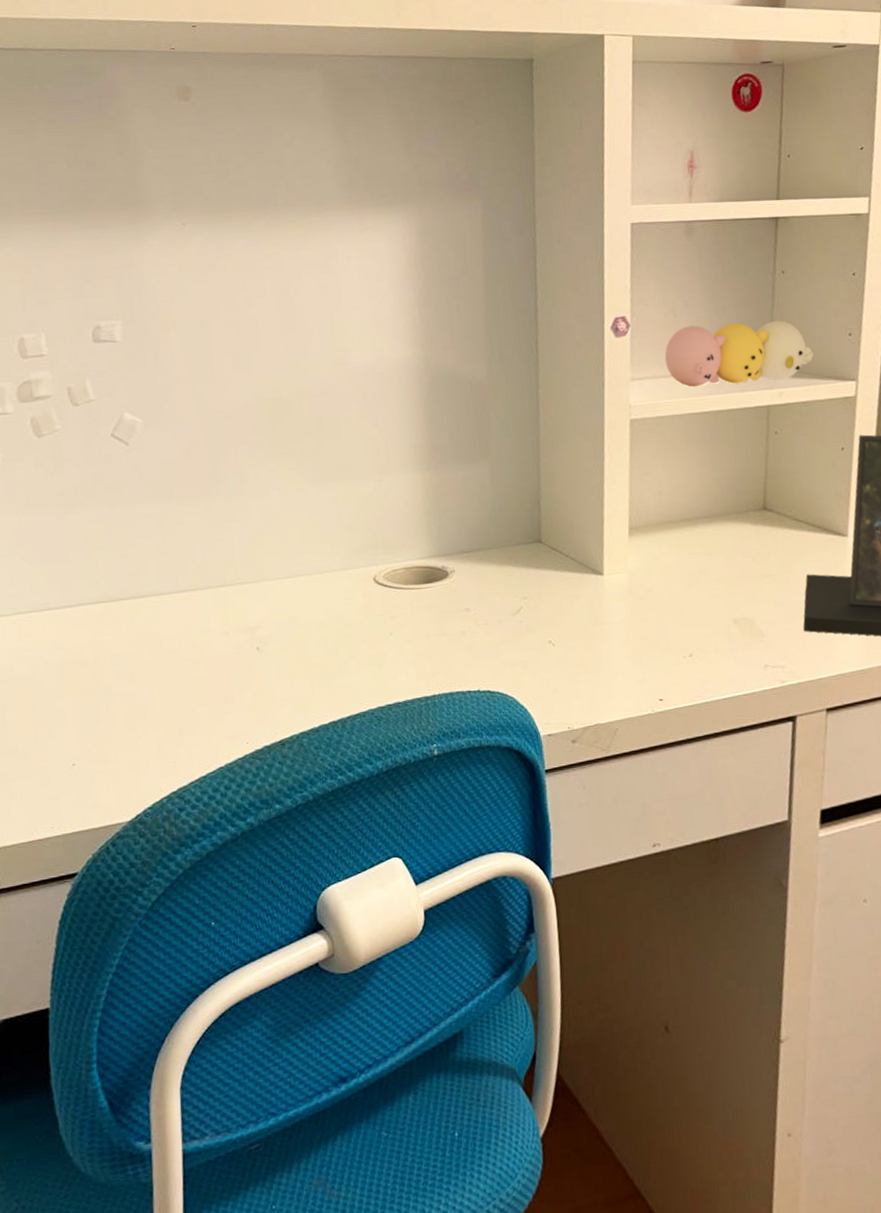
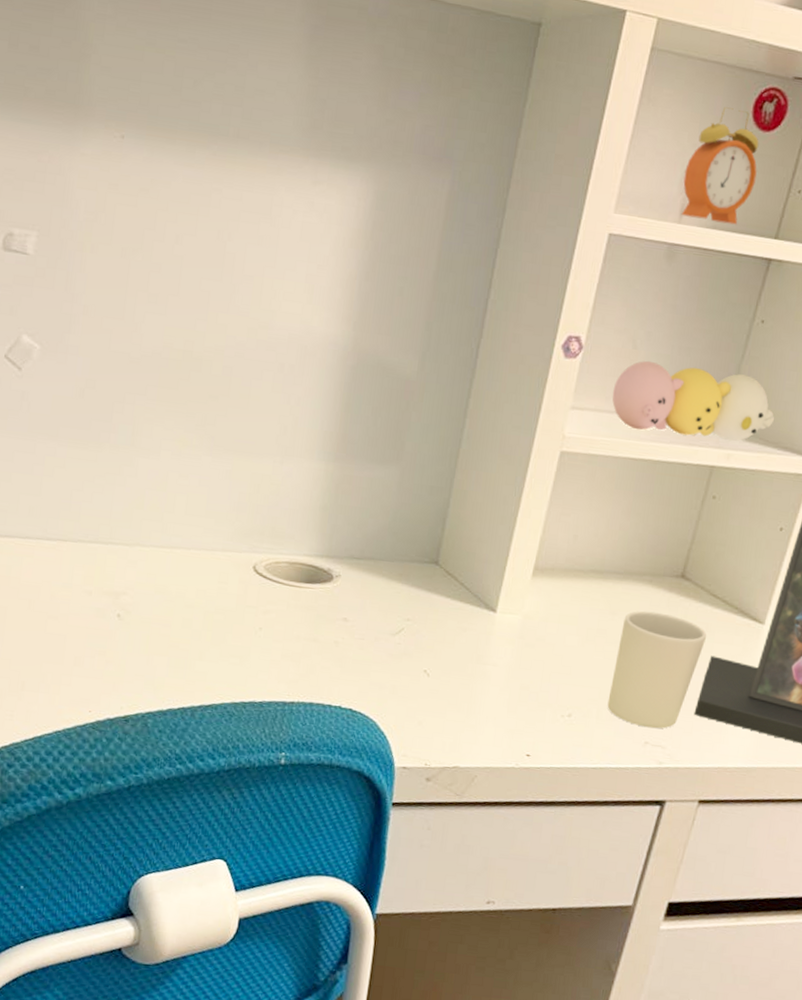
alarm clock: none [685,98,749,196] -> present [681,107,759,225]
mug: none [720,545,799,652] -> present [607,611,707,729]

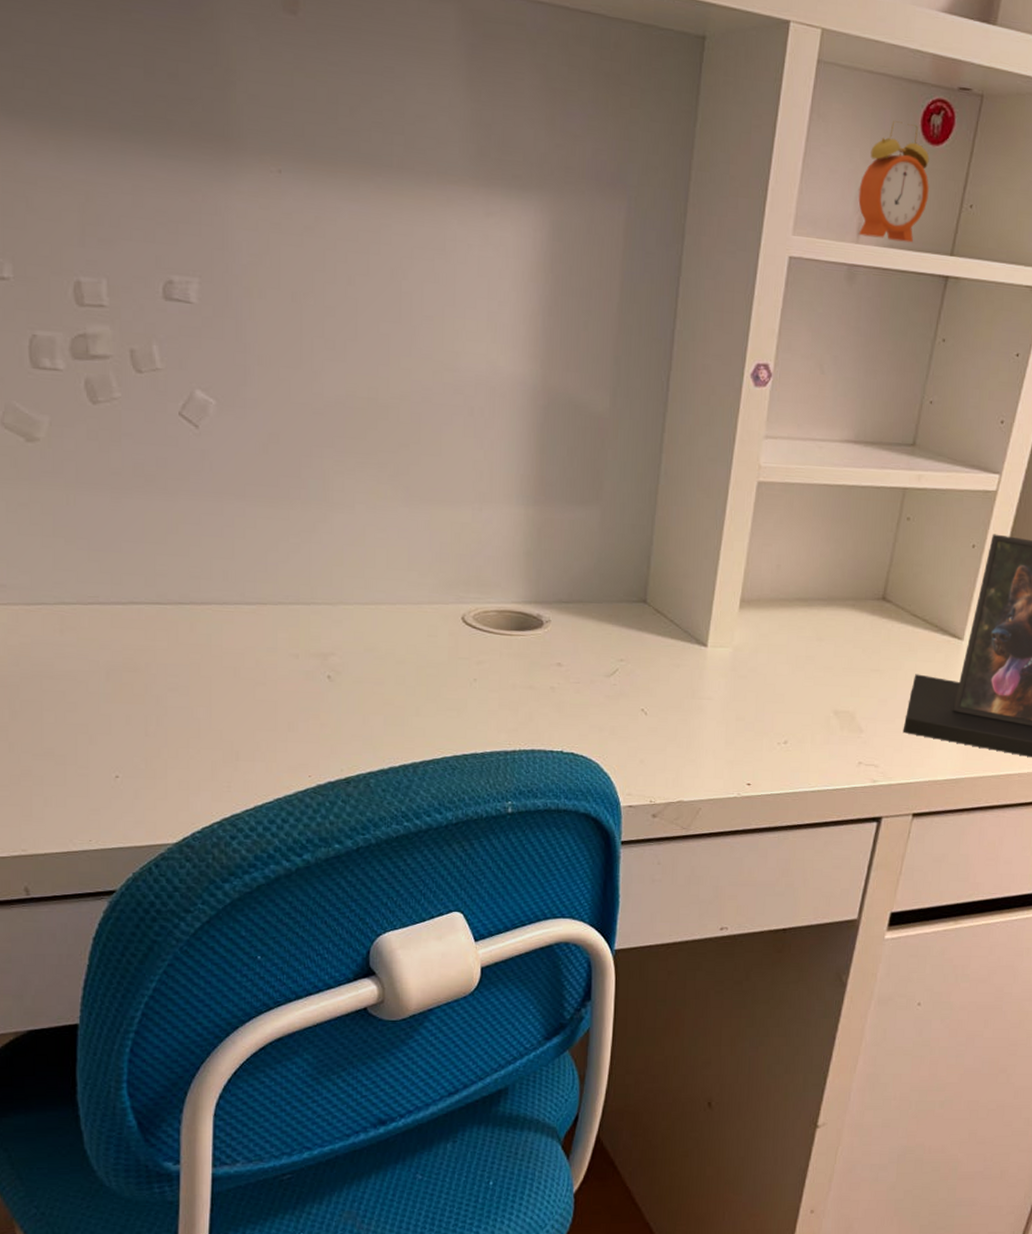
mug: present [607,611,707,729] -> none [820,635,910,749]
toy figurine: present [612,360,774,442] -> none [803,385,961,463]

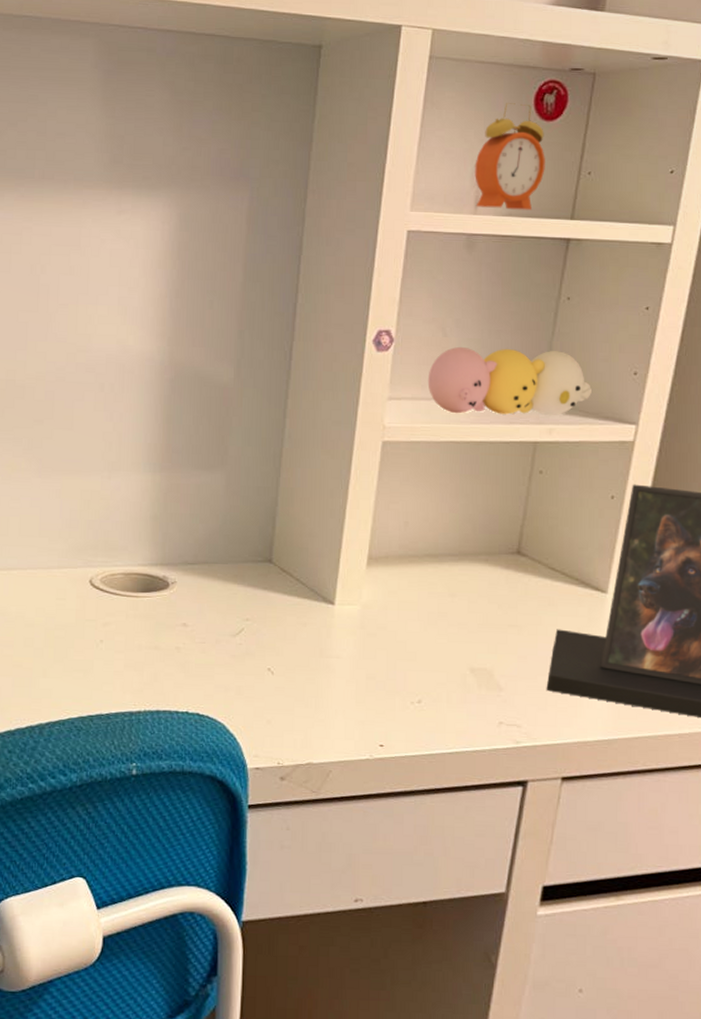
toy figurine: none [803,385,961,463] -> present [427,346,592,416]

